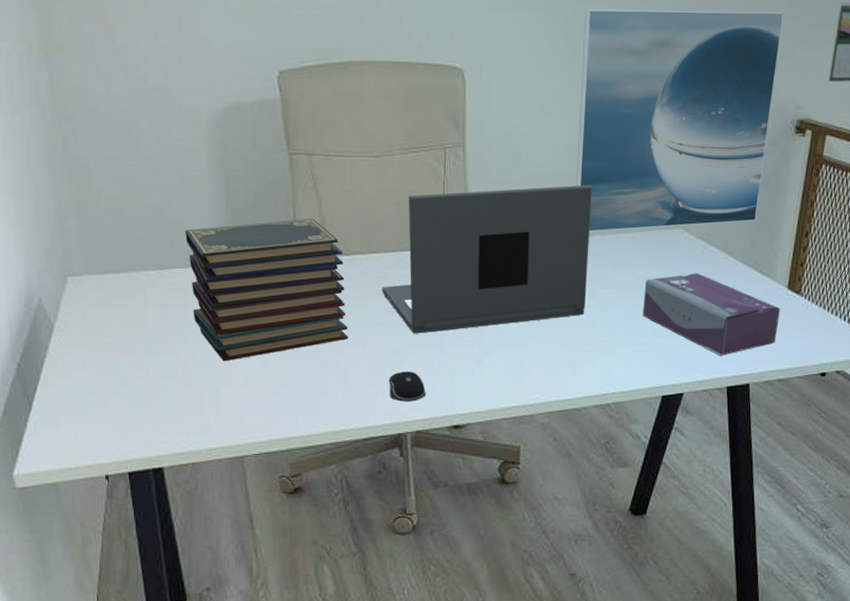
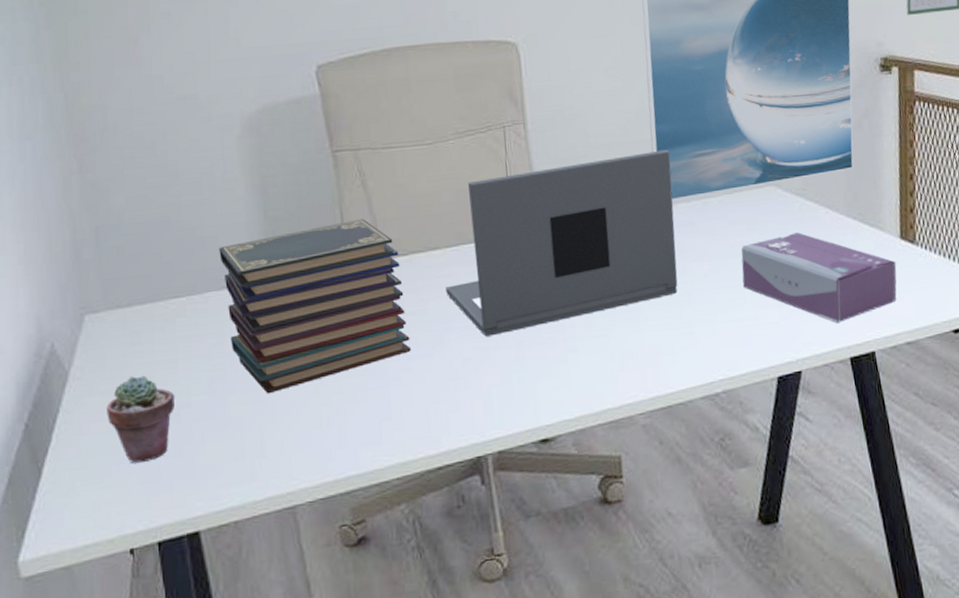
potted succulent: none [86,334,145,407] -> present [106,375,175,464]
computer mouse: present [389,371,426,402] -> none [461,380,506,418]

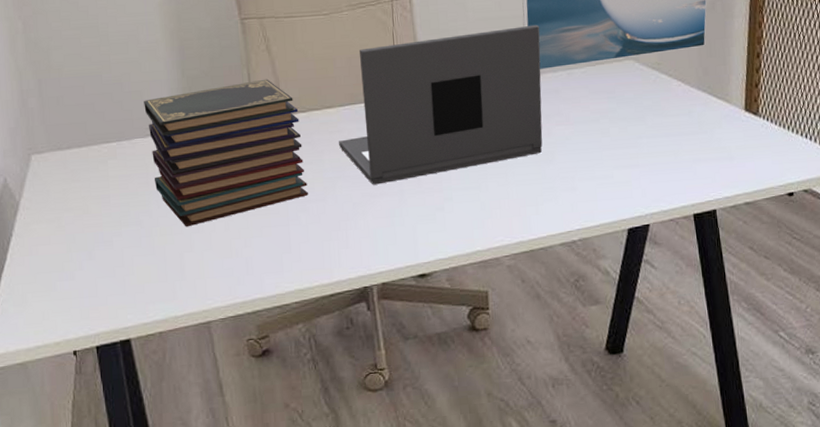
potted succulent: present [106,375,175,464] -> none [51,208,109,282]
tissue box: present [741,231,897,323] -> none [600,101,740,183]

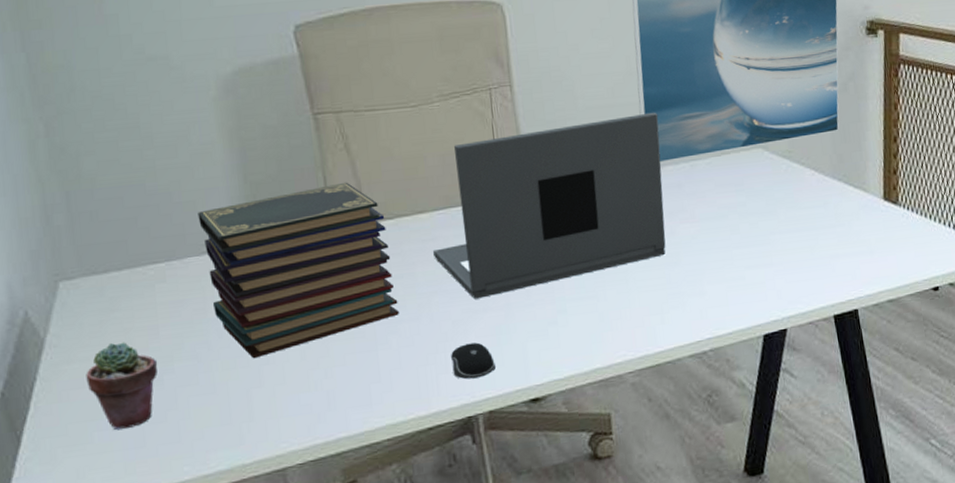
potted succulent: none [51,208,109,282] -> present [86,342,158,431]
computer mouse: none [351,223,389,255] -> present [451,342,496,380]

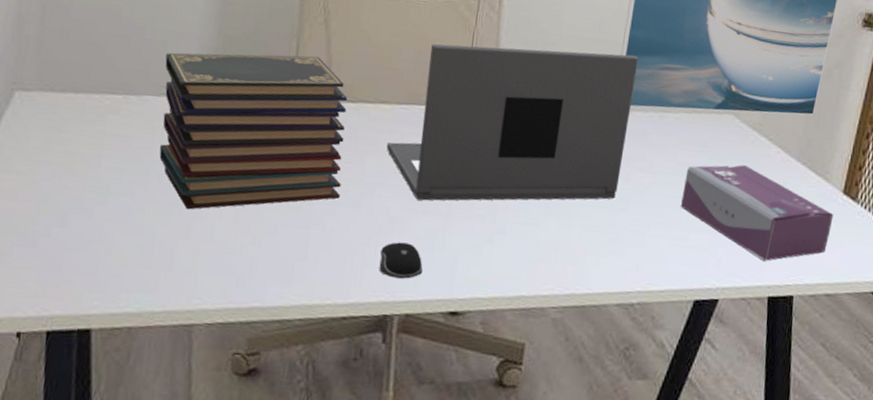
potted succulent: present [86,342,158,431] -> none [18,162,93,250]
tissue box: none [728,193,880,282] -> present [680,164,834,261]

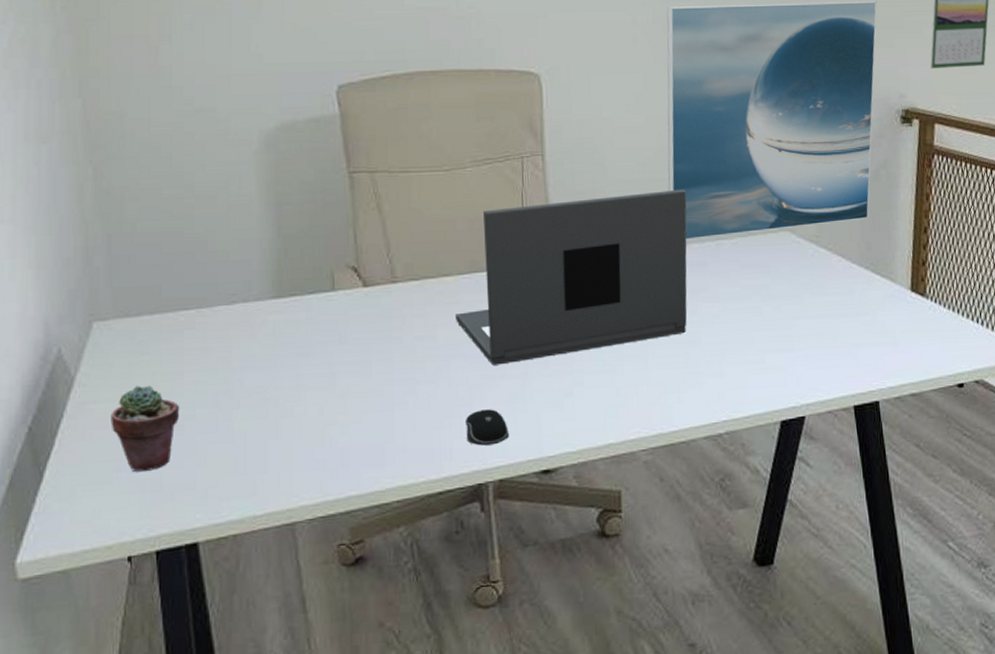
potted succulent: none [18,162,93,250] -> present [110,385,180,473]
book stack: present [159,52,348,210] -> none [231,241,418,411]
tissue box: present [680,164,834,261] -> none [751,278,906,371]

